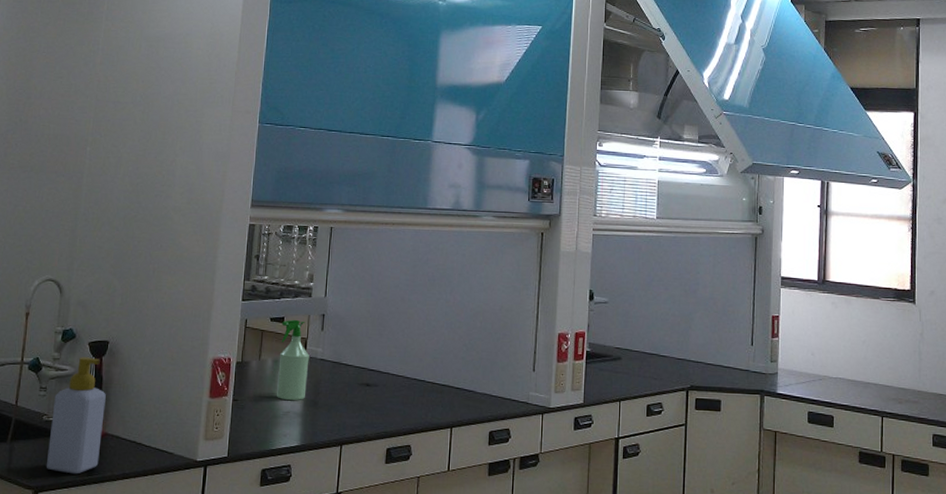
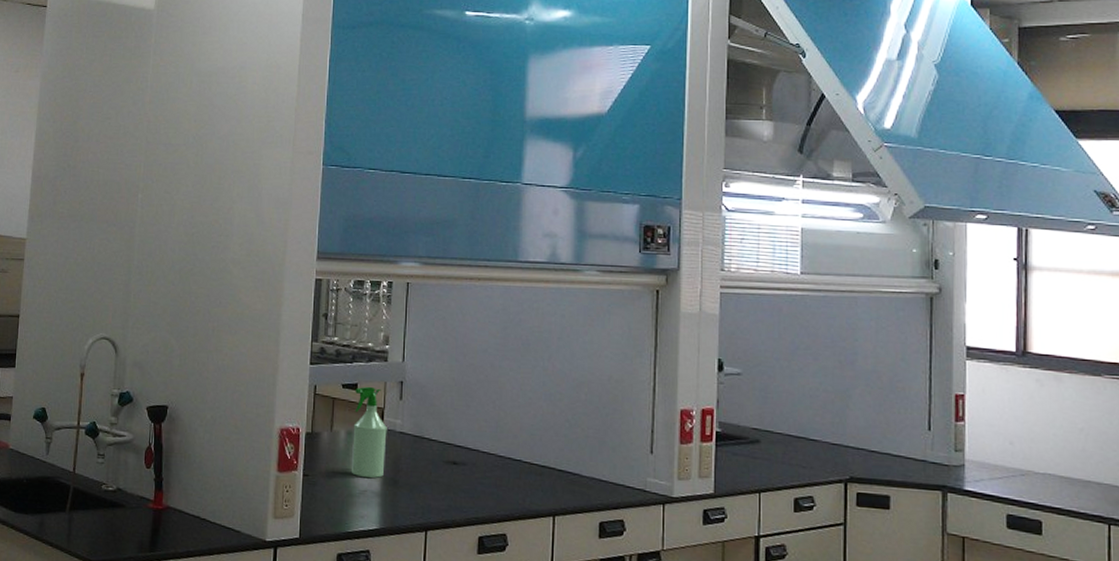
soap bottle: present [46,357,106,474] -> none [106,422,167,550]

